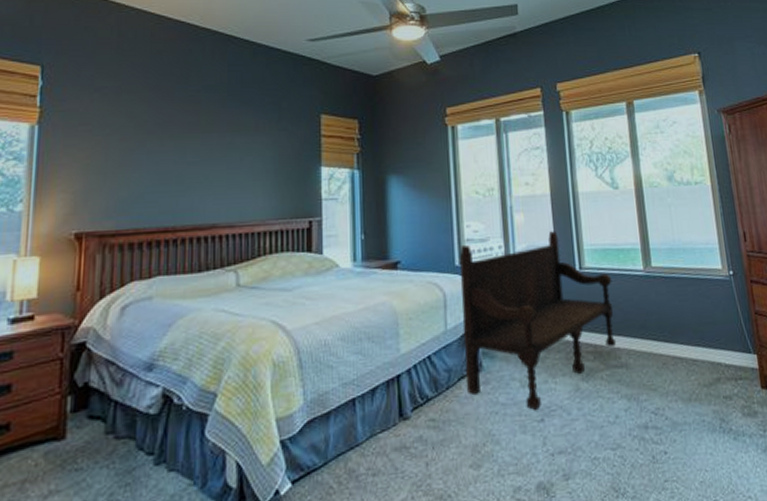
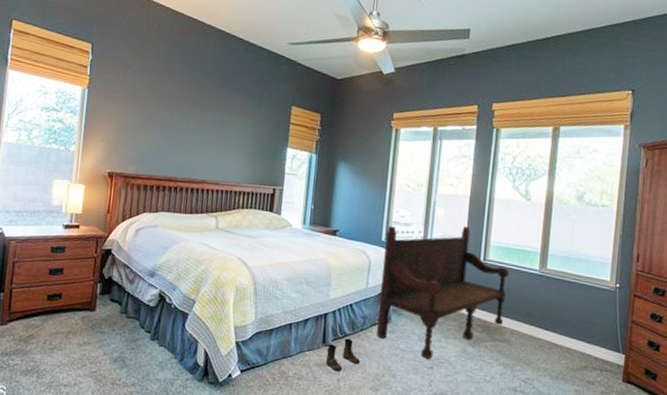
boots: none [405,403,453,452] -> present [325,338,361,371]

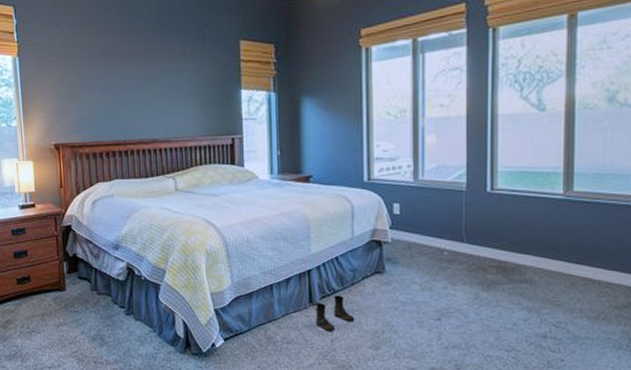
bench: present [376,226,510,359] -> none [369,152,526,310]

